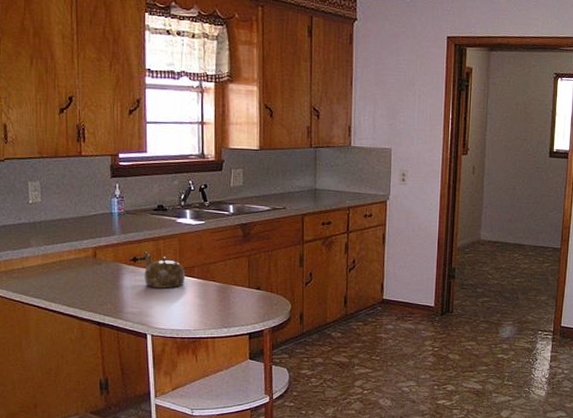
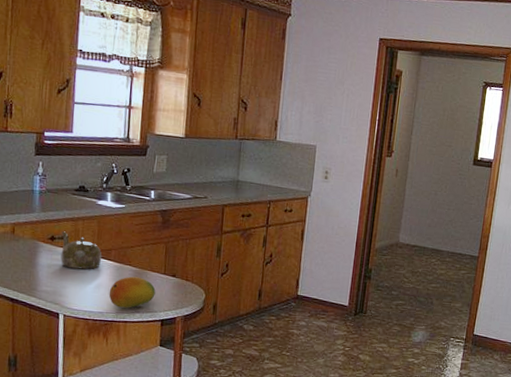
fruit: none [195,292,241,324] -> present [108,276,156,308]

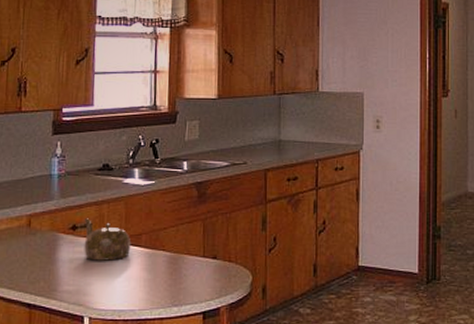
fruit: present [108,276,156,308] -> none [140,263,195,302]

